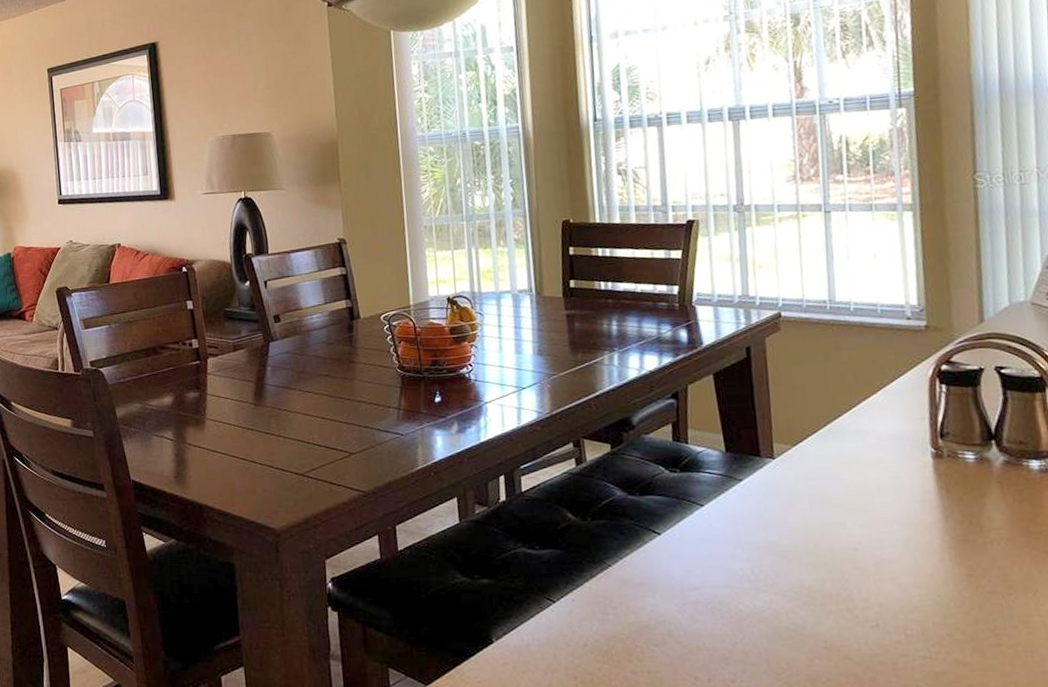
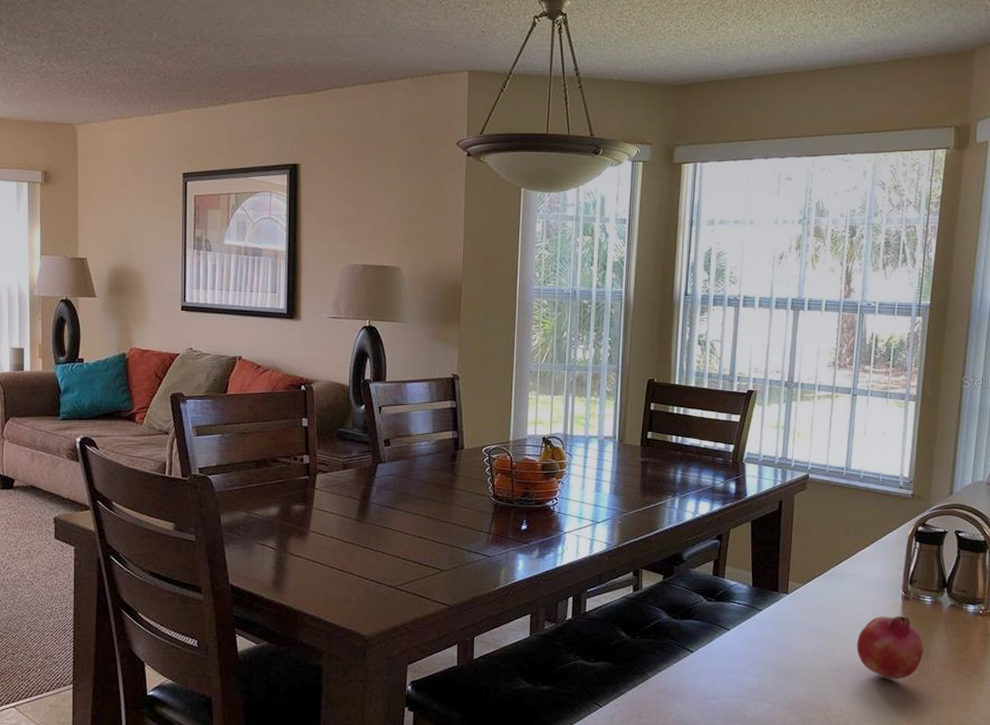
fruit: none [876,479,975,560] -> present [856,616,924,679]

